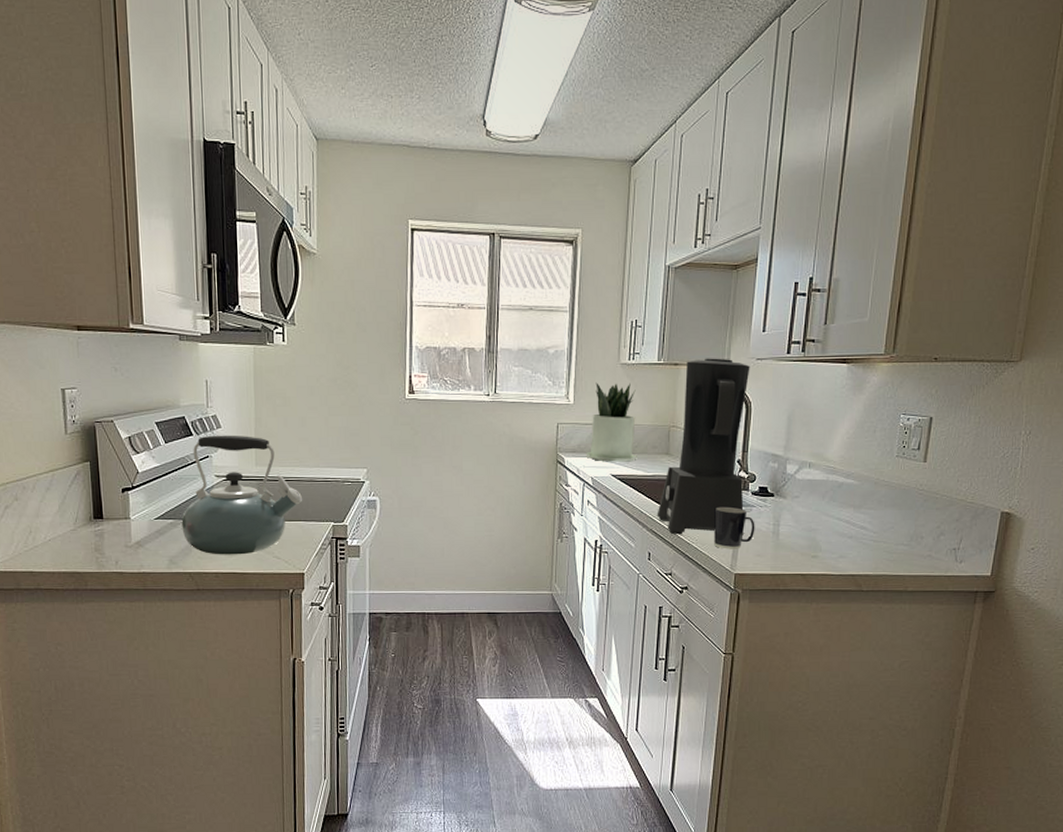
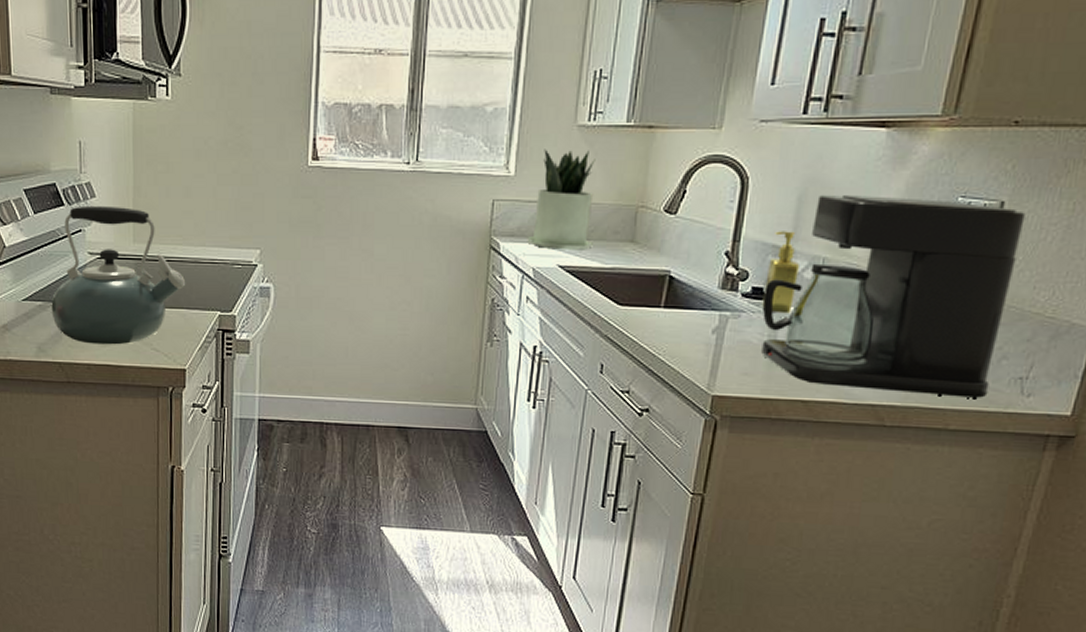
blender: present [657,358,750,535] -> none [614,119,751,348]
mug: present [714,506,755,549] -> none [687,310,744,365]
coffee maker: none [767,415,947,566] -> present [761,196,1026,398]
soap dispenser: none [767,443,792,507] -> present [762,231,799,314]

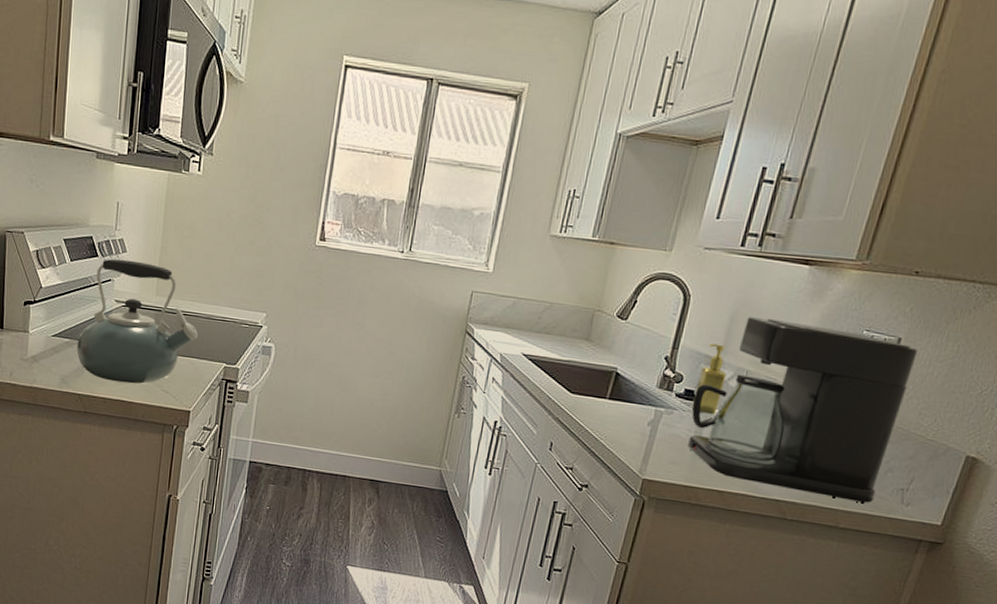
planter: present [527,149,596,250] -> none [498,252,563,343]

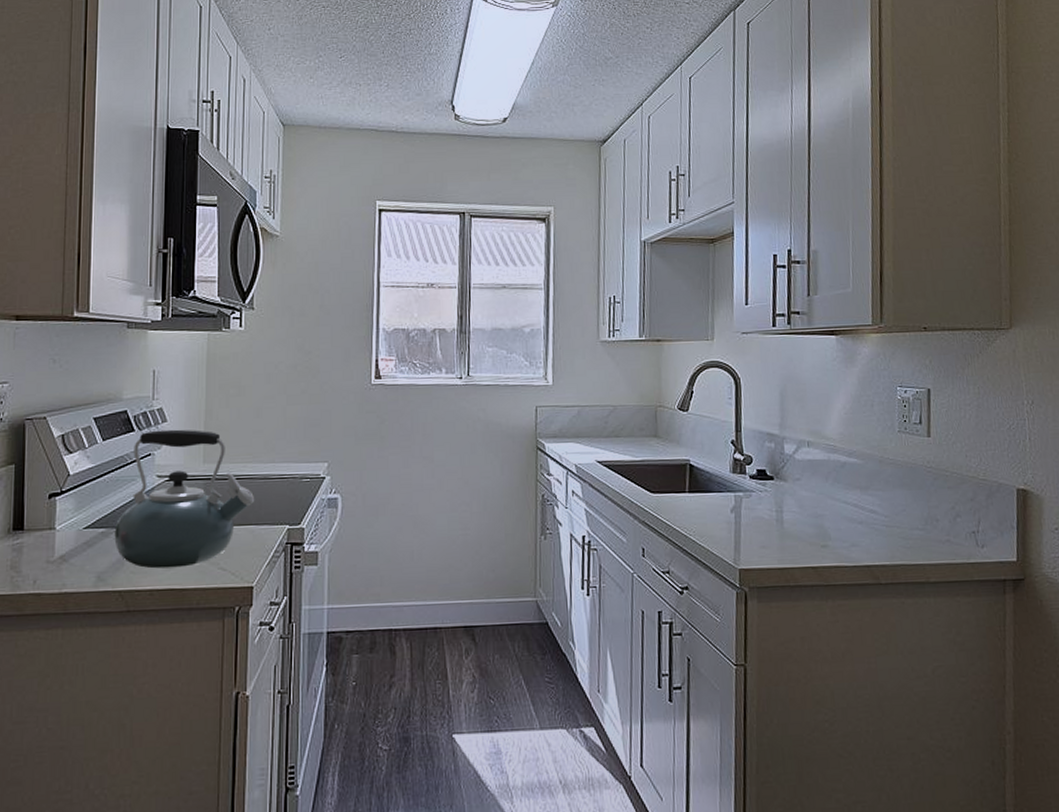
coffee maker: present [687,317,918,503] -> none [766,389,953,553]
soap dispenser: present [691,343,726,415] -> none [766,420,791,491]

